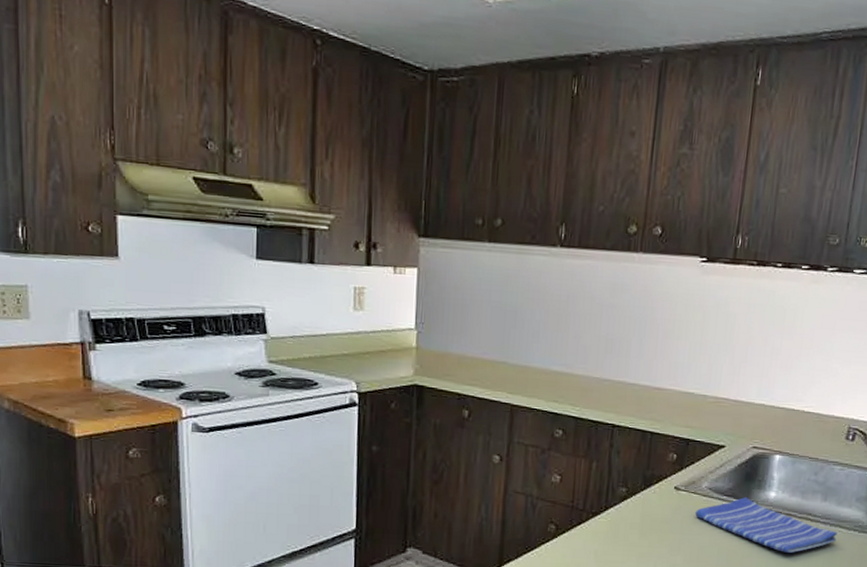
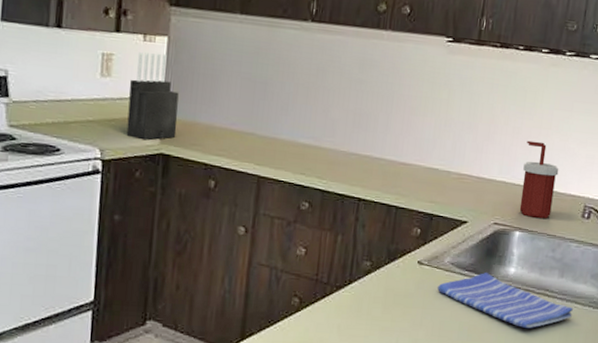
knife block: none [380,285,430,372] -> present [126,52,179,140]
soap dispenser: none [779,361,821,441] -> present [519,140,559,218]

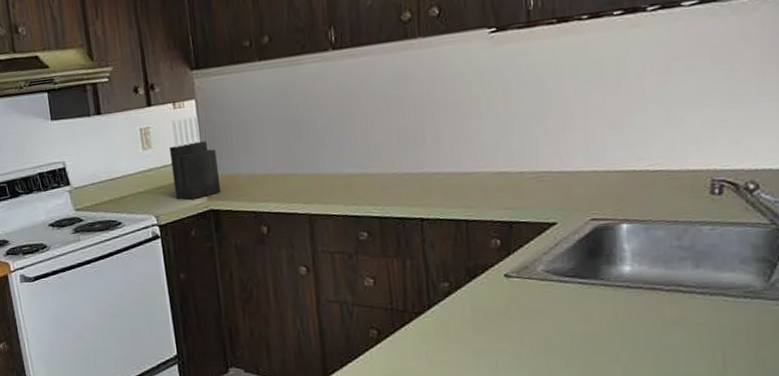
dish towel: present [437,273,573,328] -> none [535,276,722,332]
soap dispenser: present [519,140,559,218] -> none [615,117,667,205]

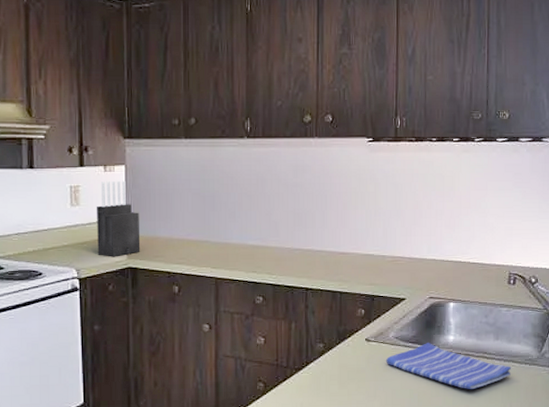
dish towel: none [535,276,722,332] -> present [386,343,511,389]

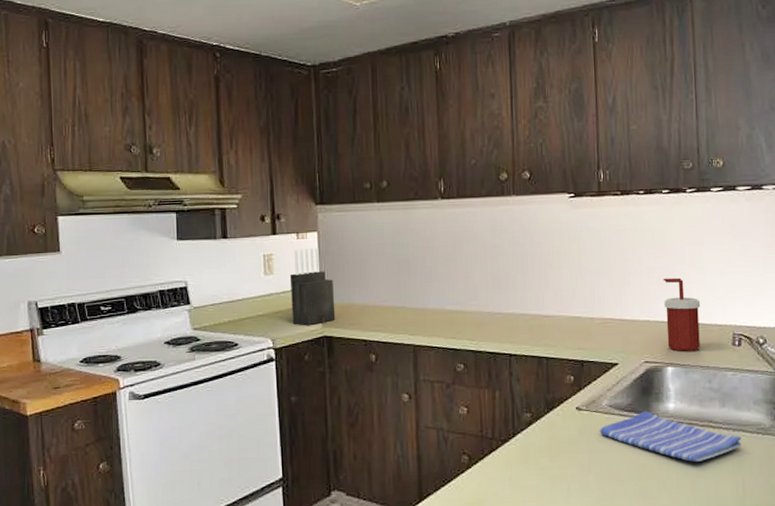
soap dispenser: none [450,220,482,288] -> present [663,277,701,351]

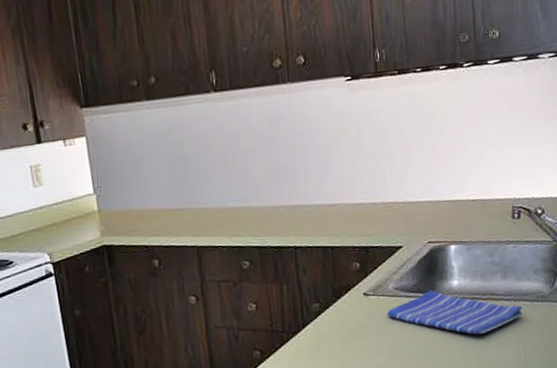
knife block: present [289,247,336,326] -> none [60,153,114,237]
soap dispenser: present [663,277,701,351] -> none [443,155,481,229]

